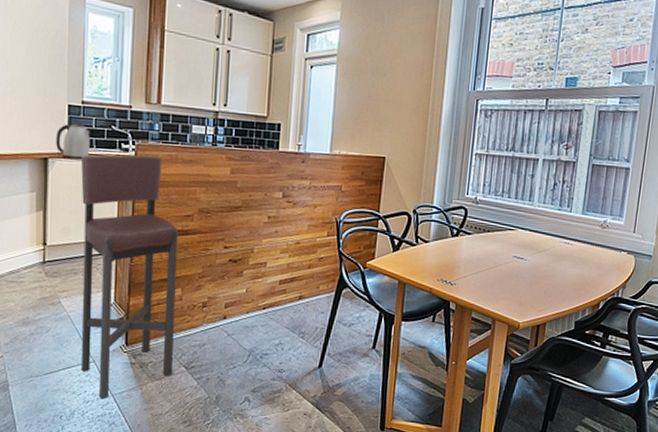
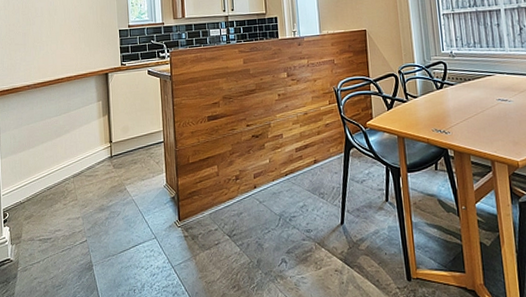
kettle: present [56,124,90,160] -> none [112,43,137,72]
bar stool: present [80,154,178,399] -> none [132,58,218,272]

